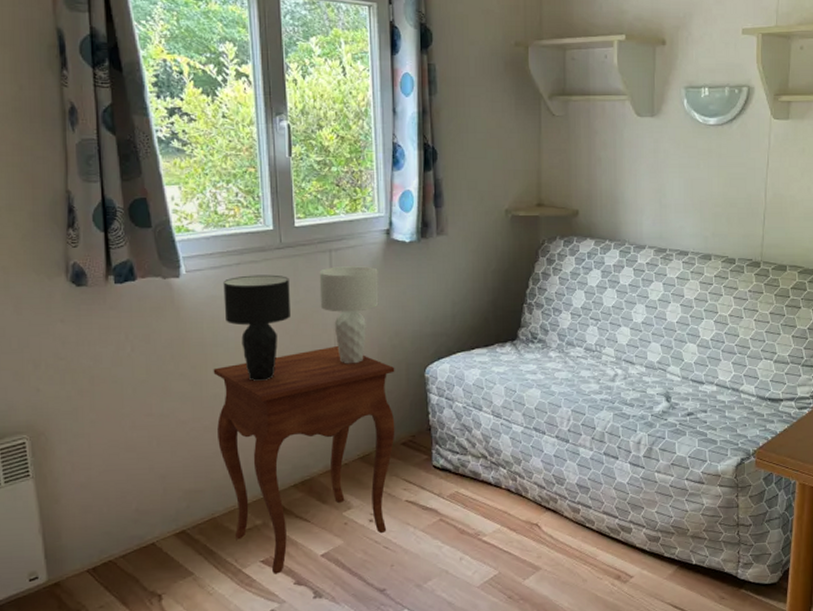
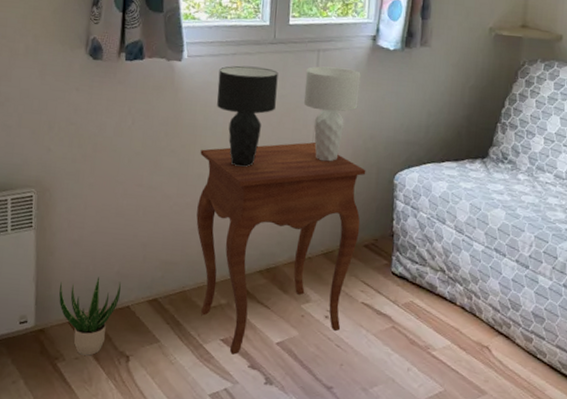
potted plant: none [72,517,142,602] -> present [59,277,121,356]

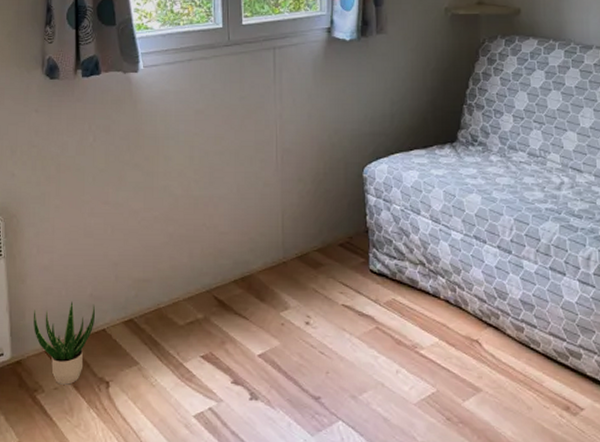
side table: present [196,142,366,355] -> none [164,143,334,371]
table lamp: present [217,65,361,167] -> none [176,64,319,174]

